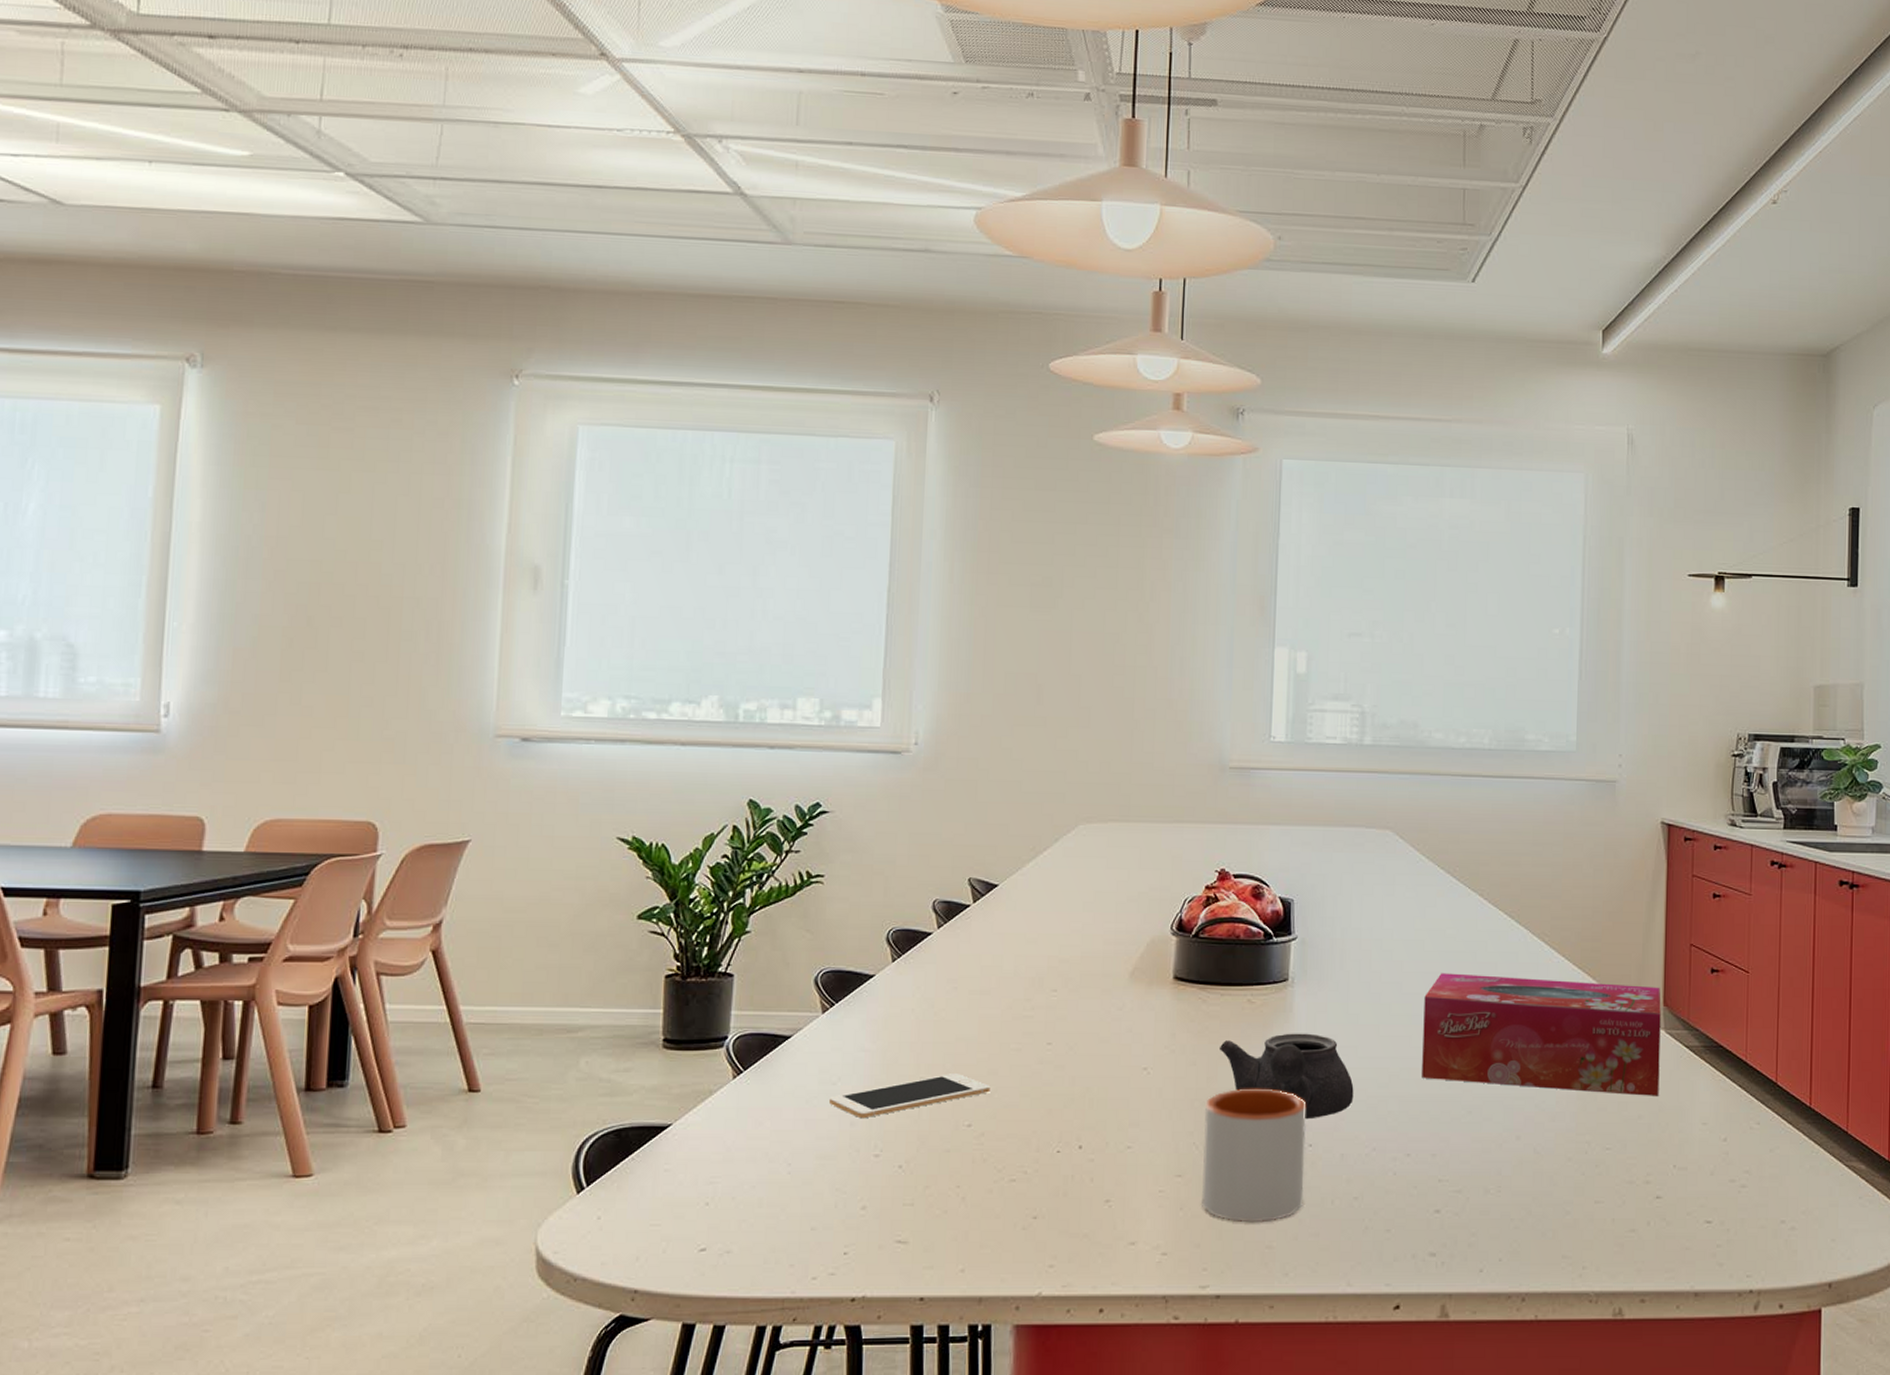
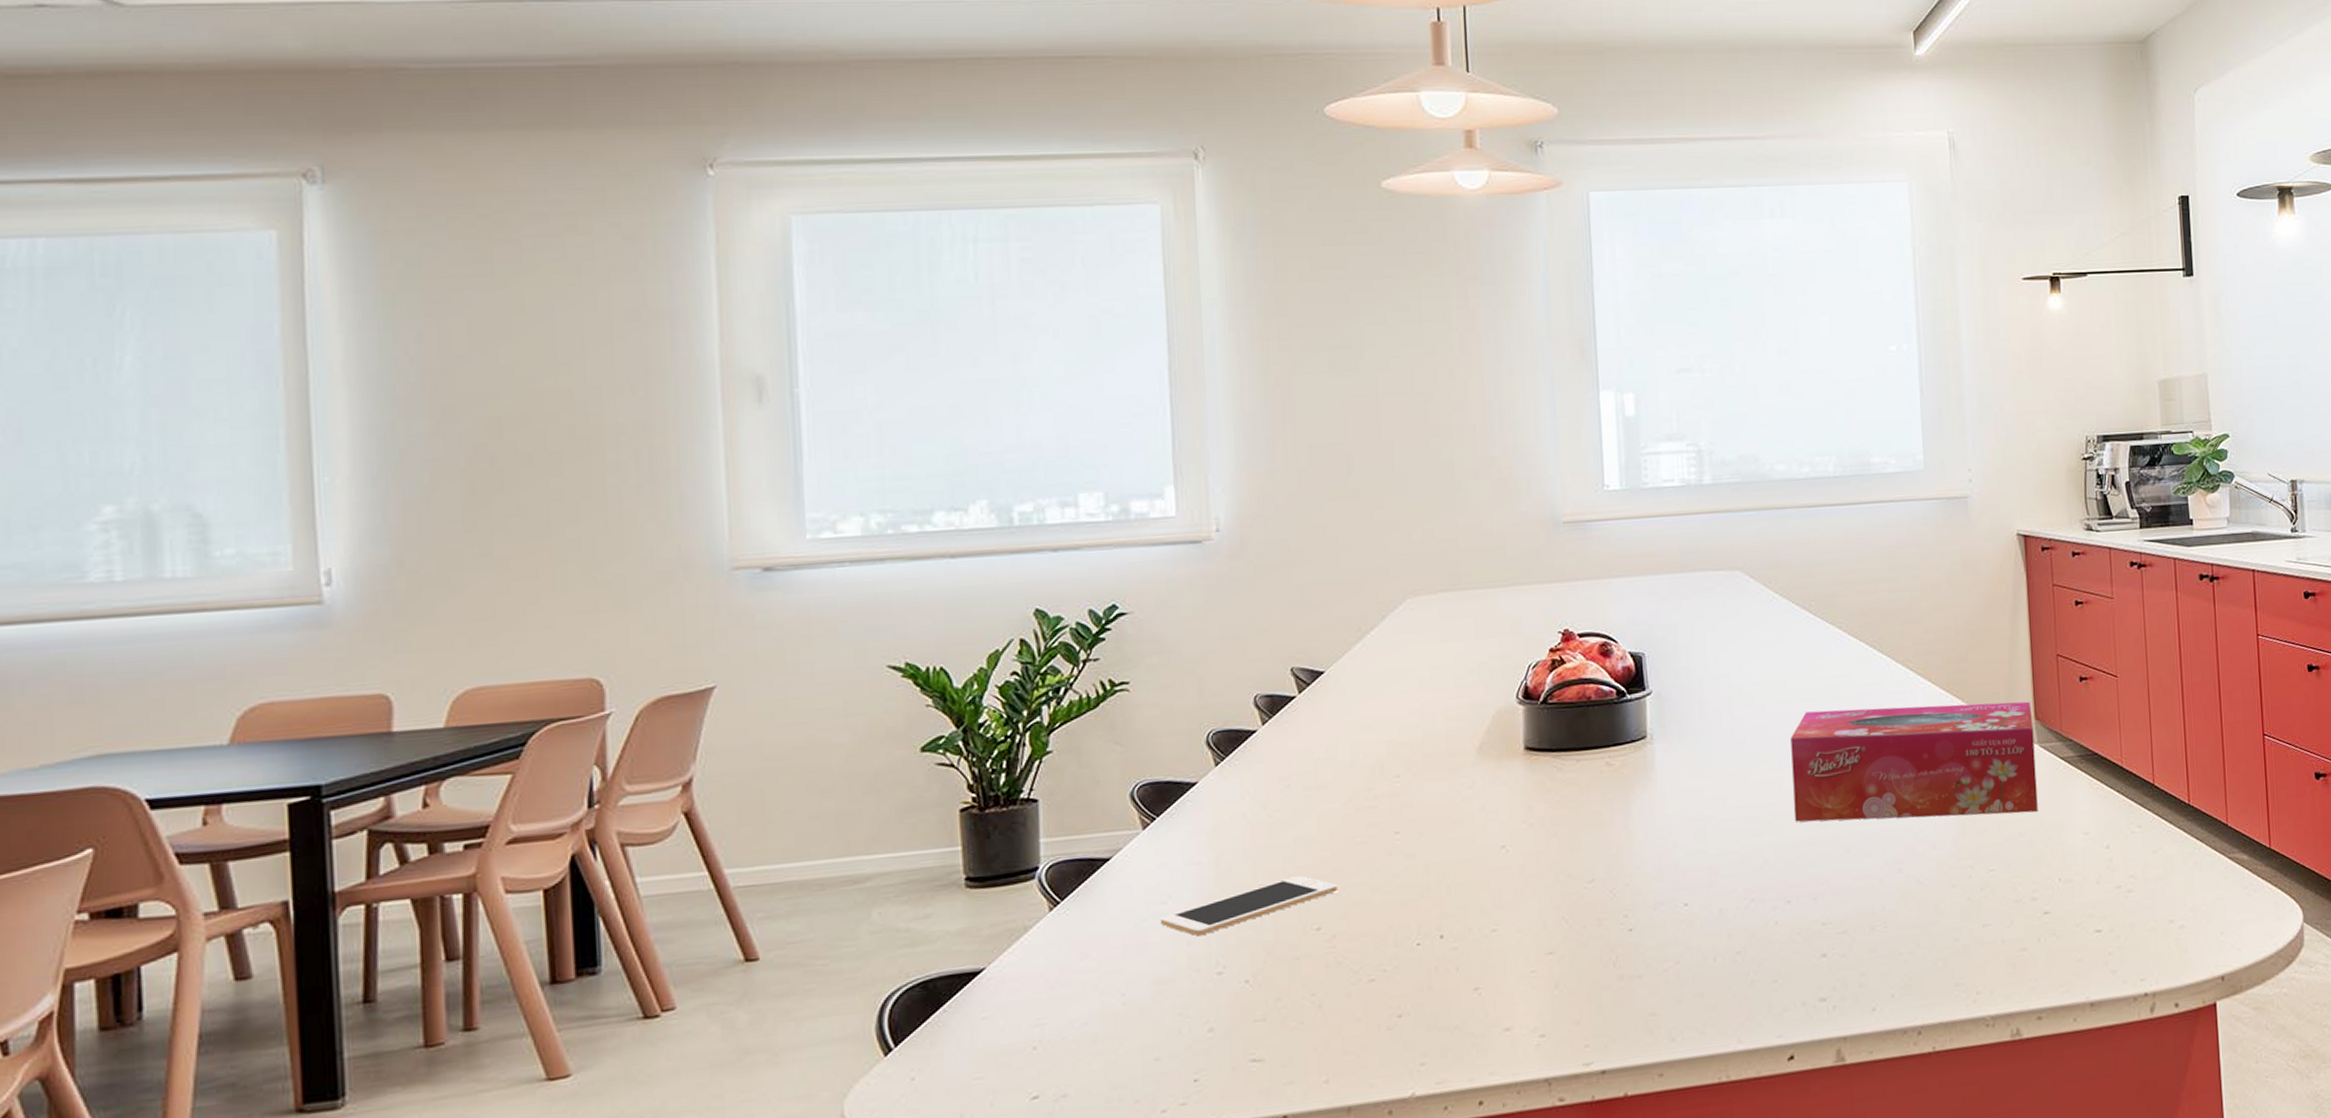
mug: present [1202,1088,1307,1223] -> none [1571,852,1684,993]
teapot: present [1219,1033,1354,1120] -> none [1580,789,1727,879]

